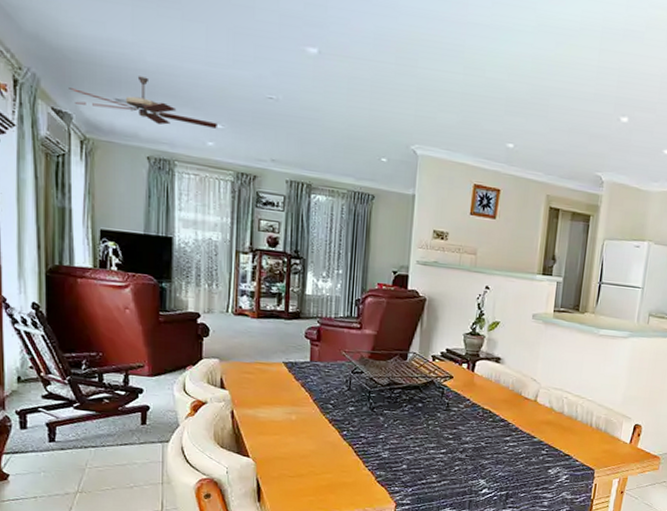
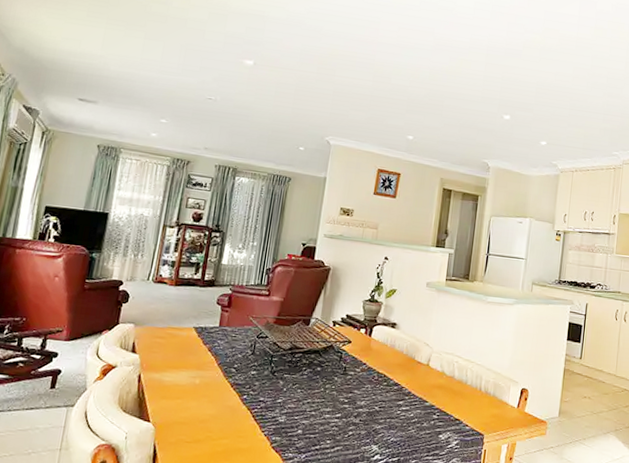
ceiling fan: present [69,76,217,129] -> none [41,81,162,123]

